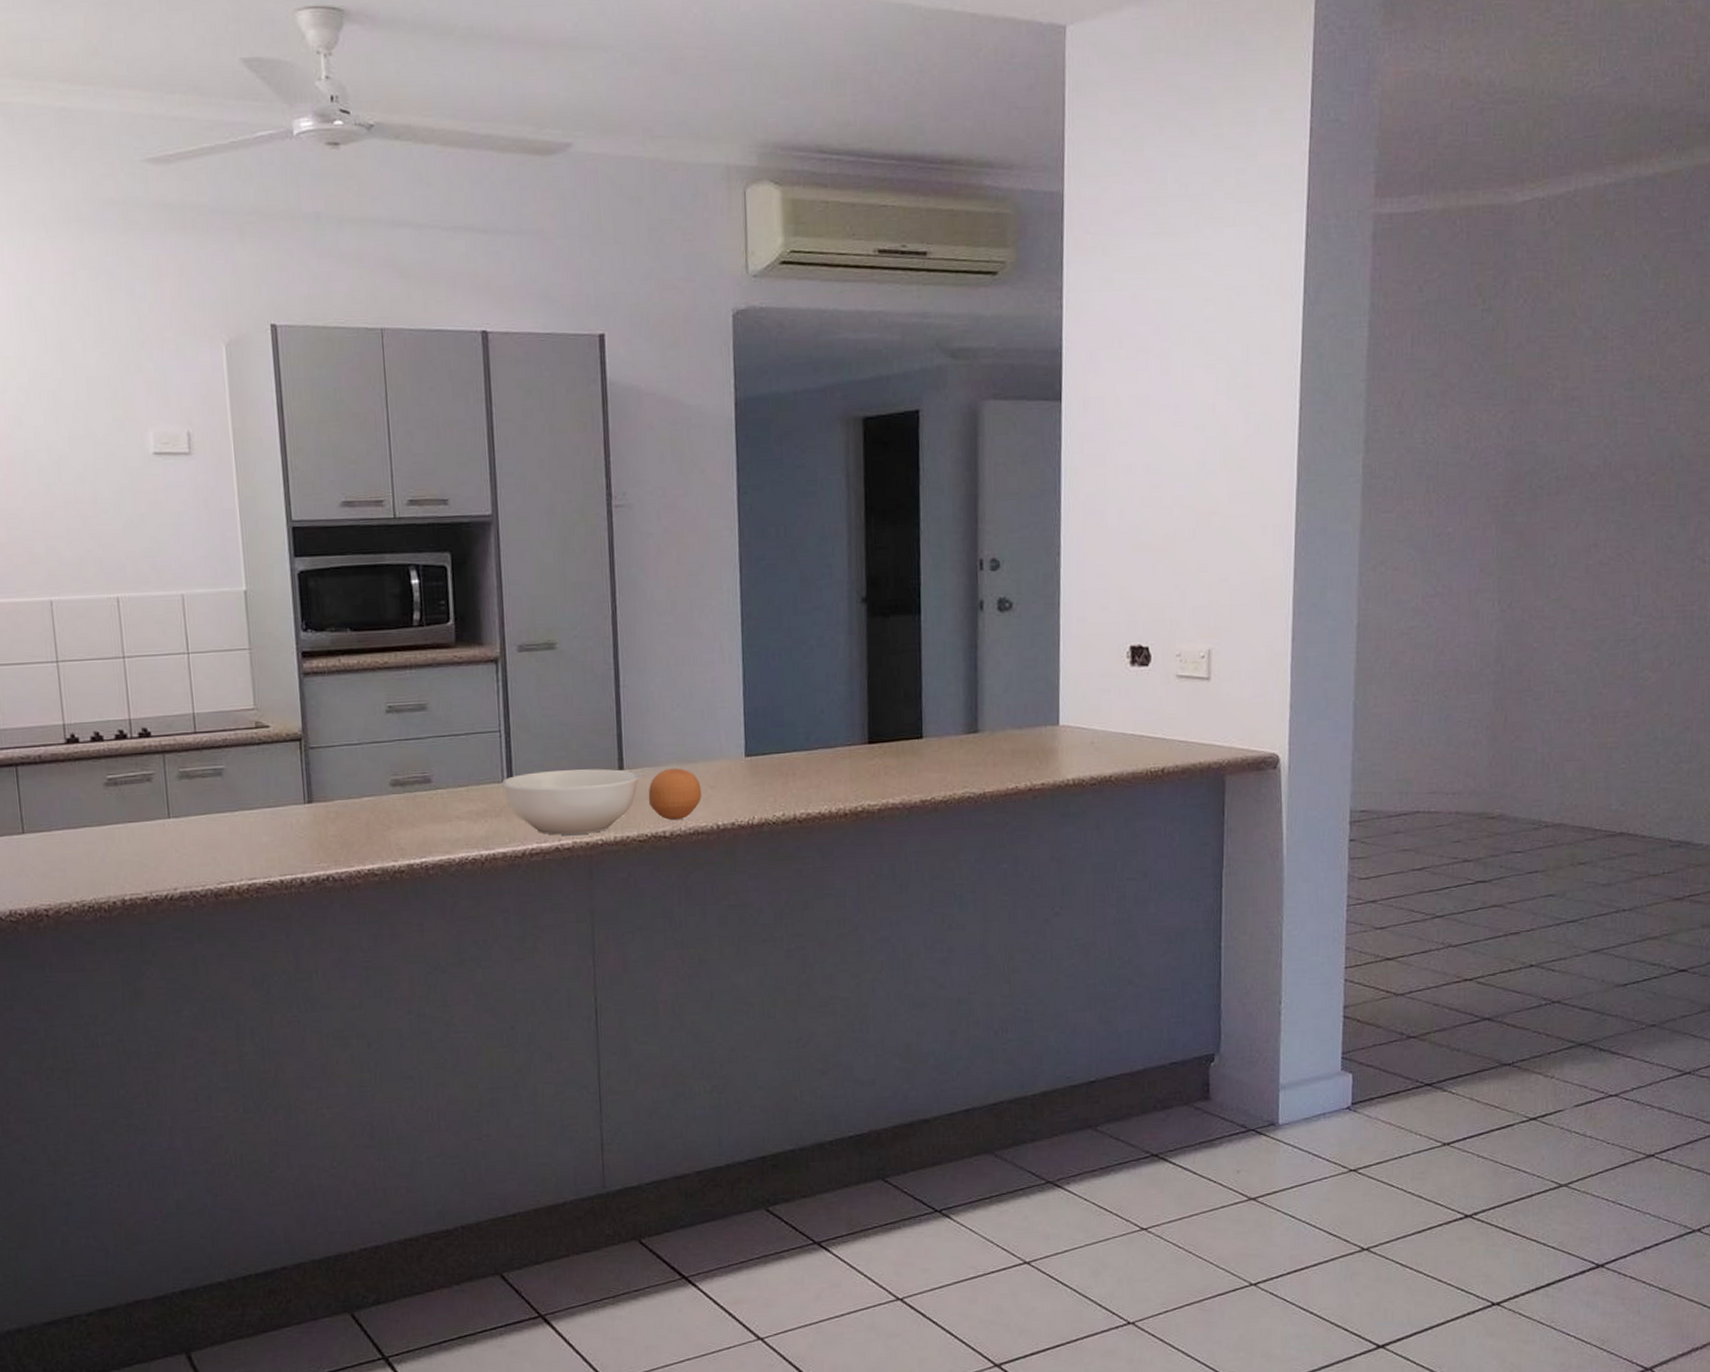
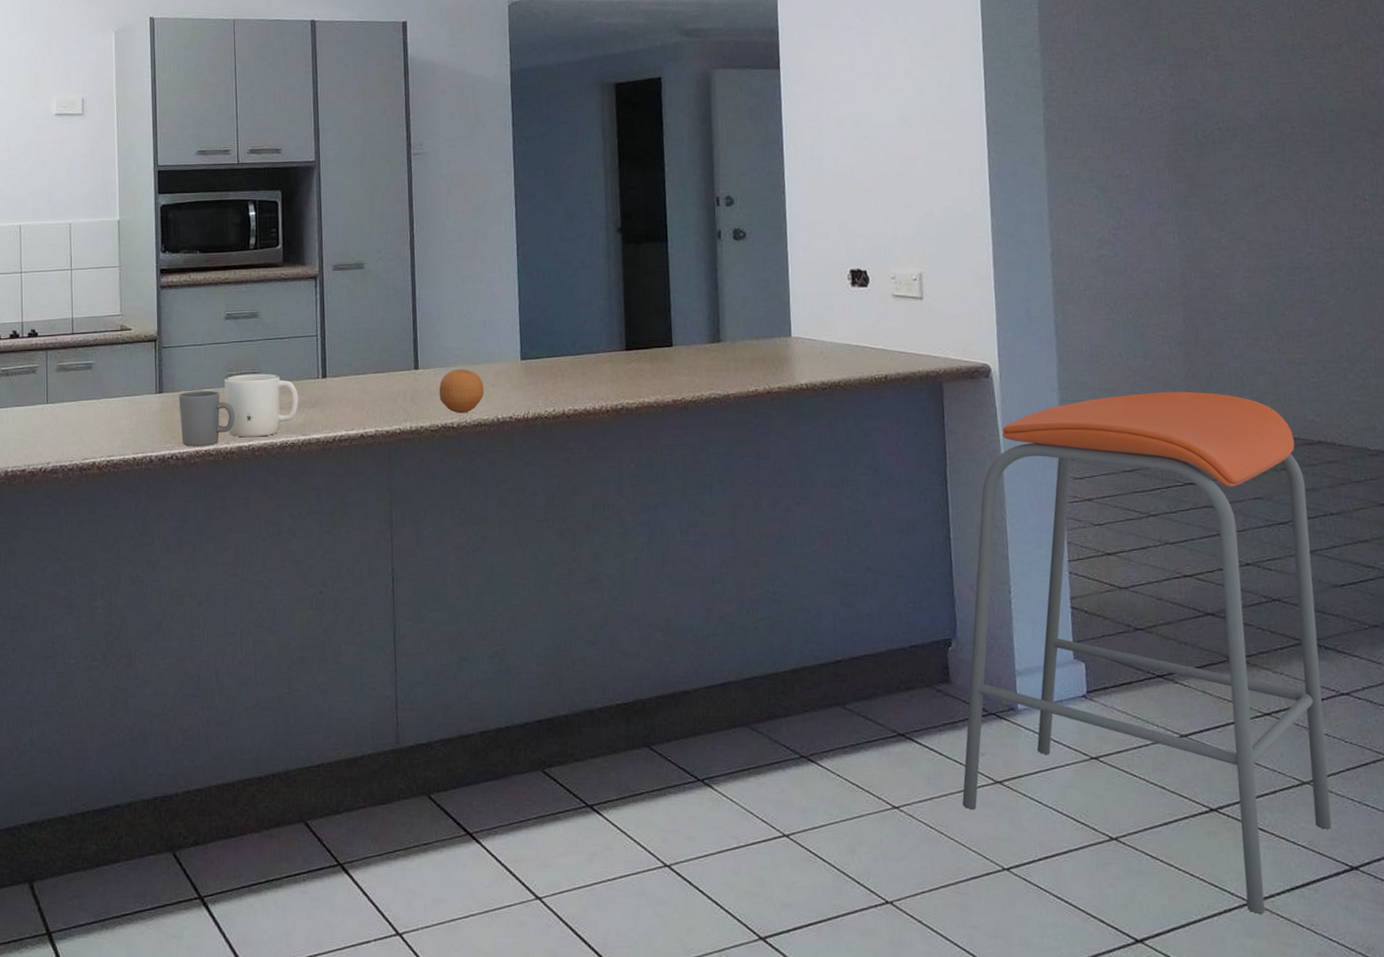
mug: none [332,798,403,866] -> present [178,390,235,446]
mug: none [387,777,480,854] -> present [223,373,299,438]
bowl: present [501,768,640,835] -> none [317,368,432,424]
bar stool: none [1213,780,1600,1314] -> present [962,391,1332,914]

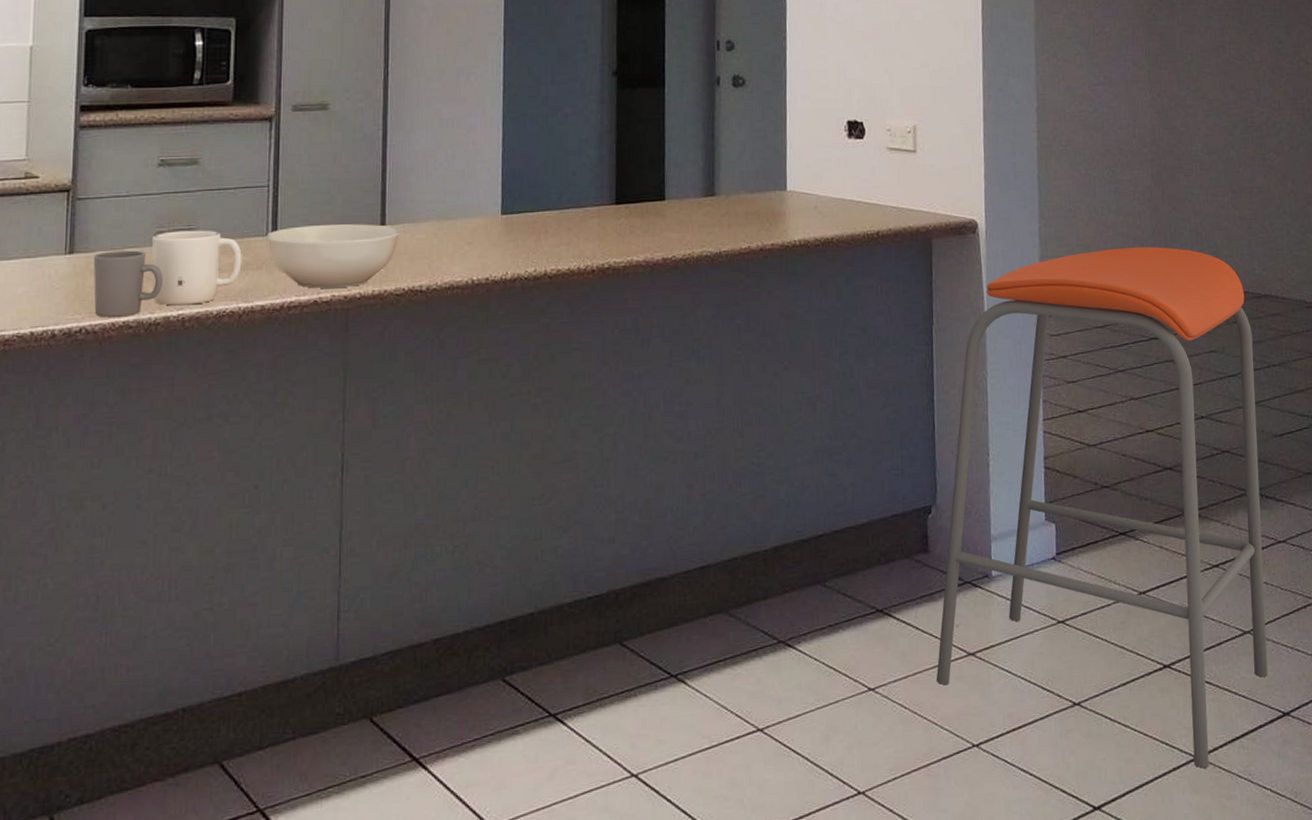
bowl: none [317,368,432,424] -> present [266,224,401,289]
fruit: present [439,369,484,414] -> none [407,225,458,275]

